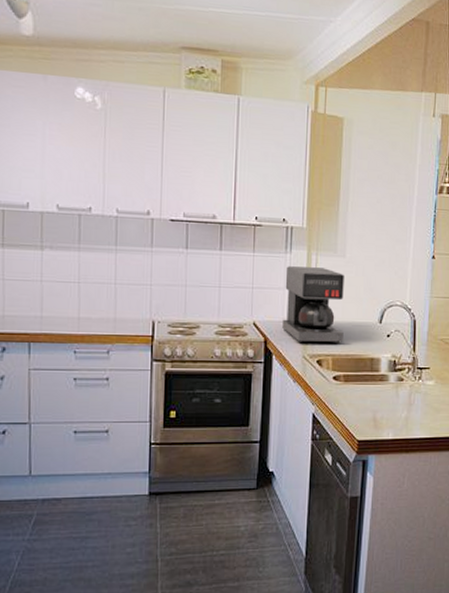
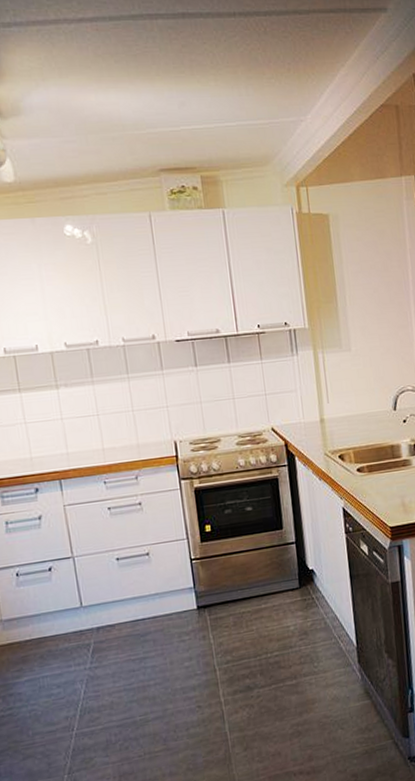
coffee maker: present [282,266,344,344] -> none [295,364,362,442]

